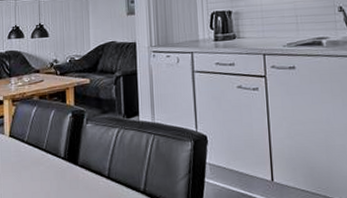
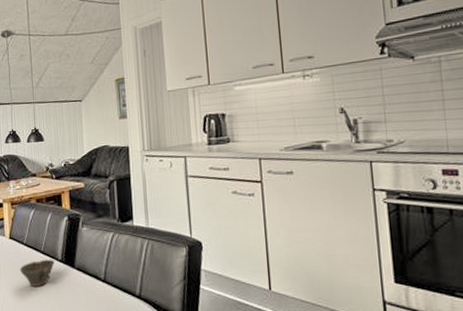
cup: none [19,157,57,187] -> present [19,259,55,288]

